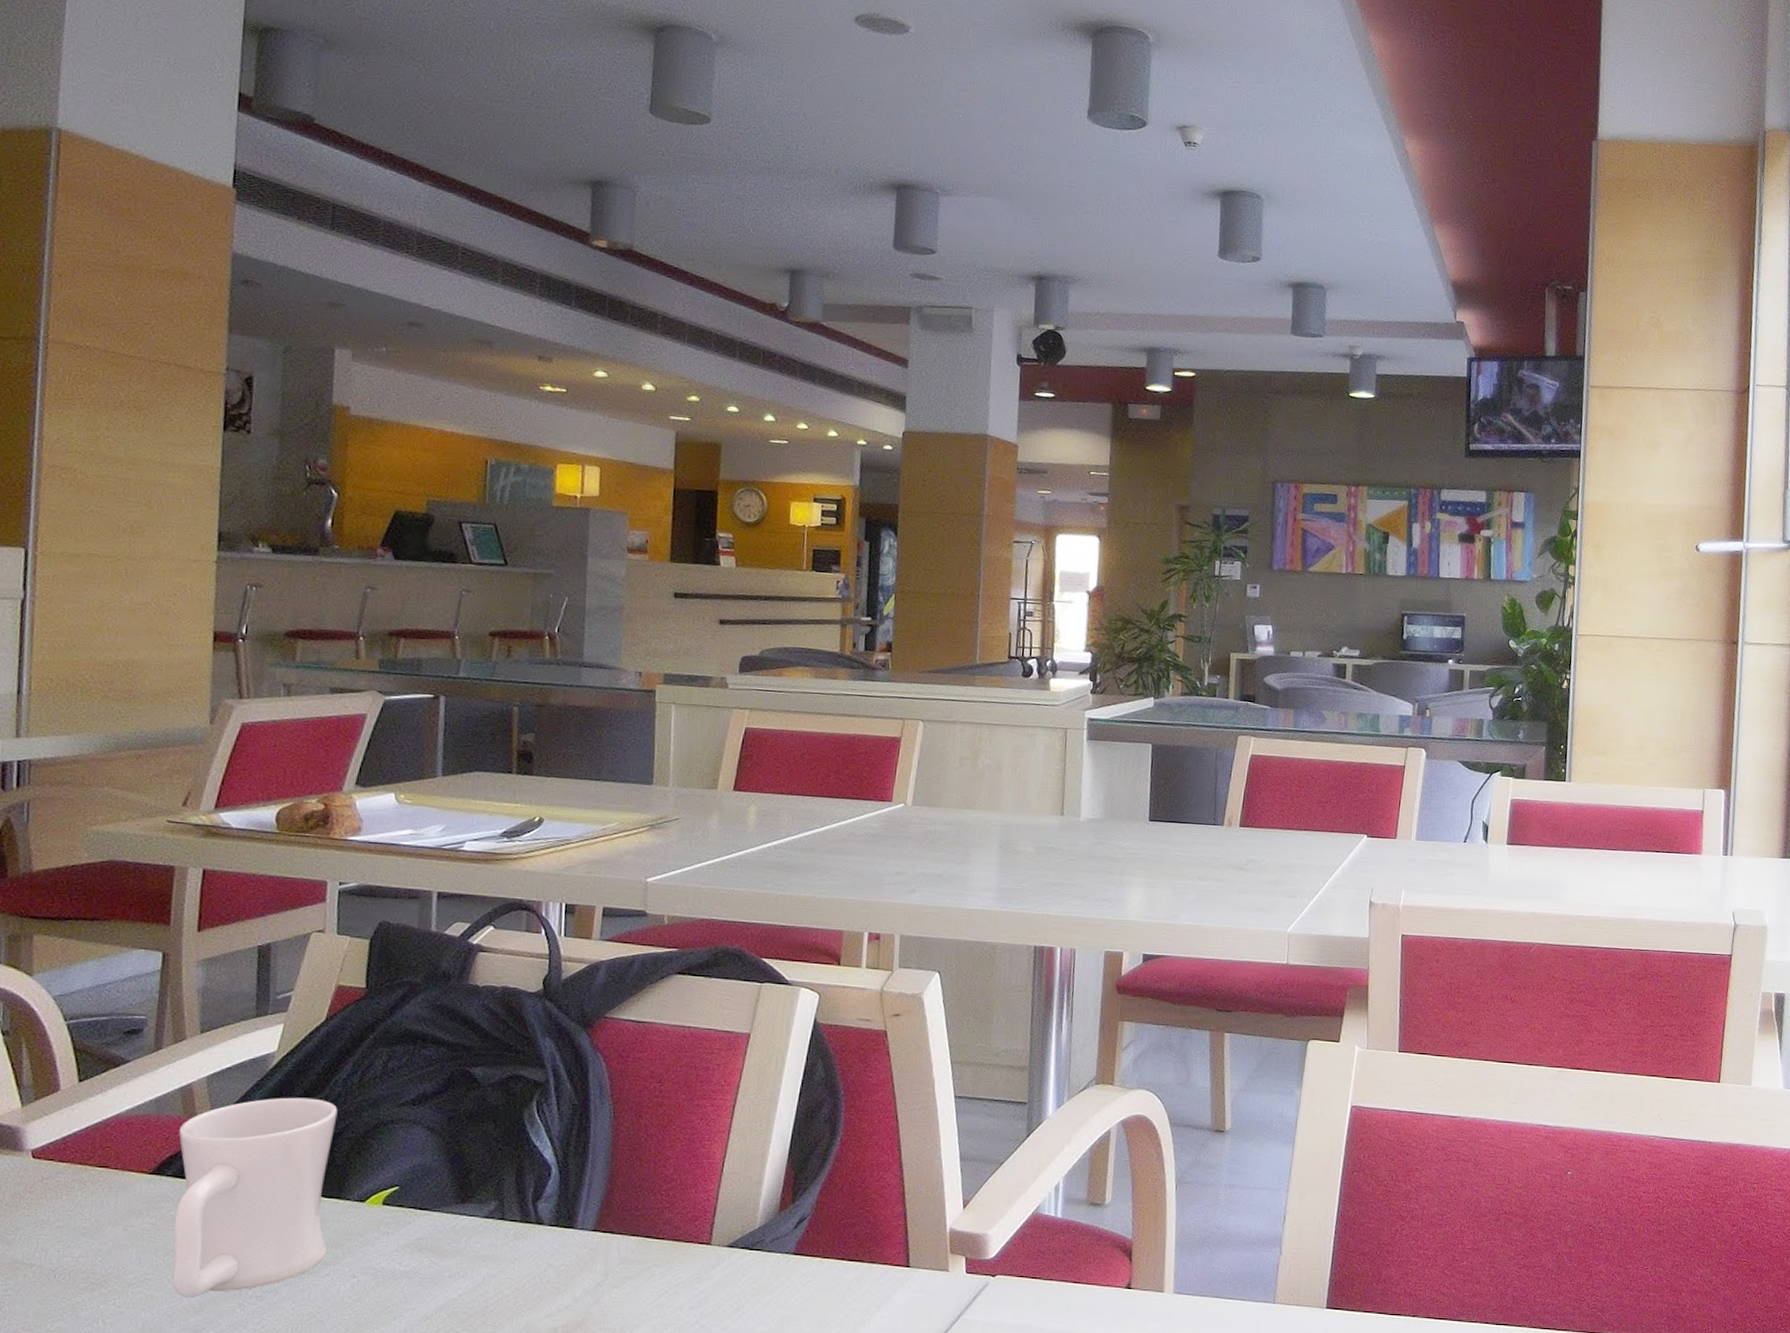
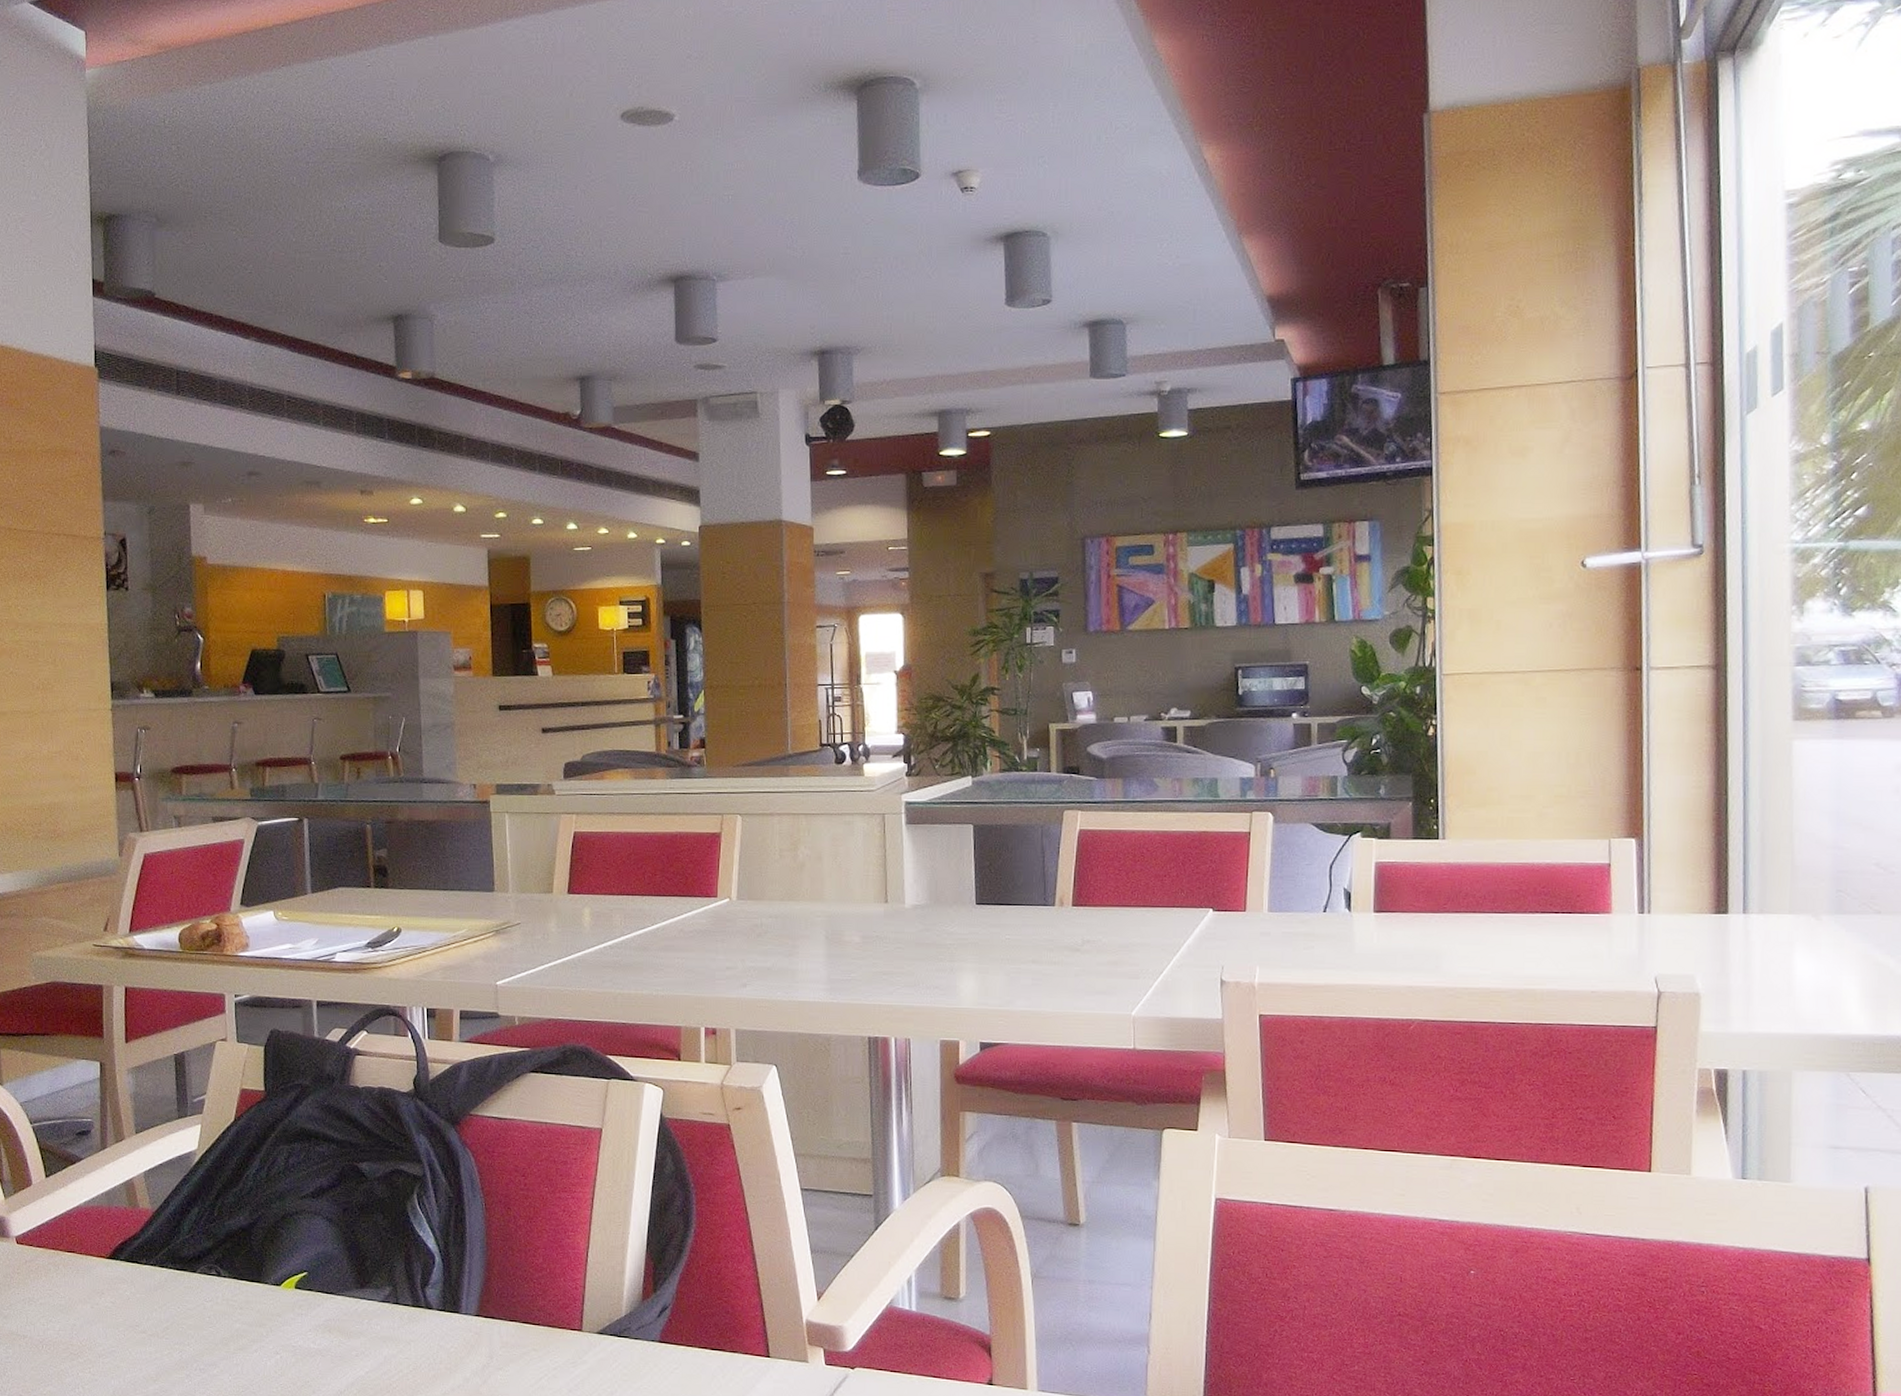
mug: present [172,1097,338,1297] -> none [126,1190,254,1368]

